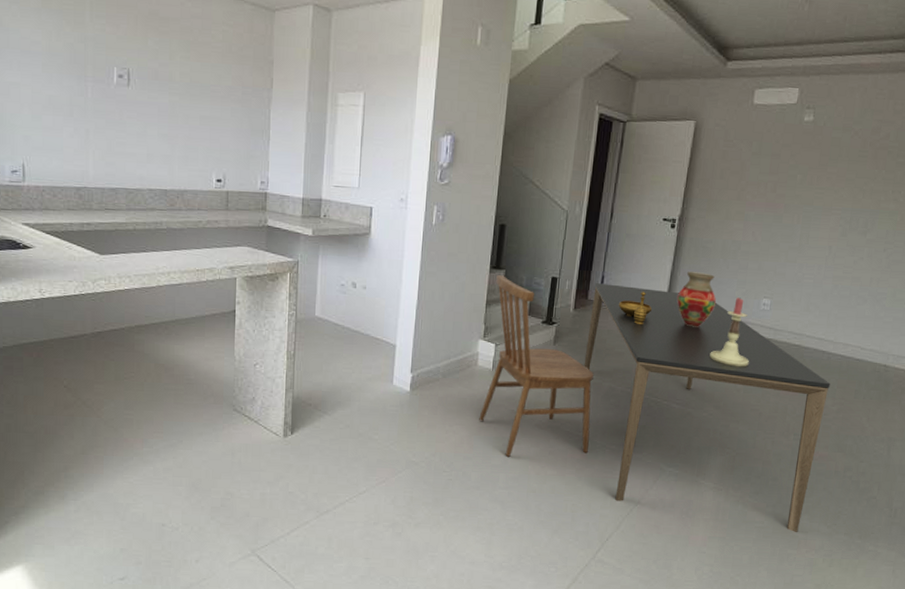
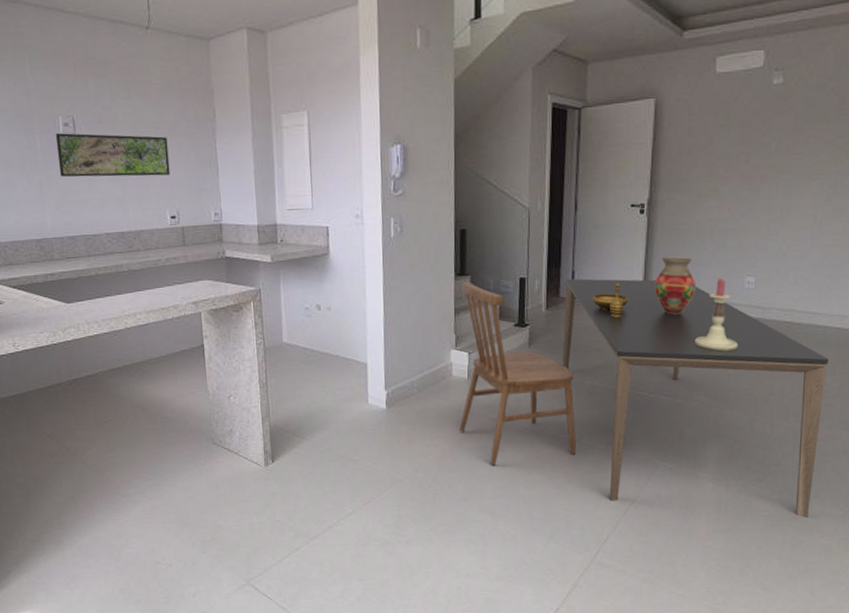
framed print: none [108,84,222,139] -> present [55,133,170,177]

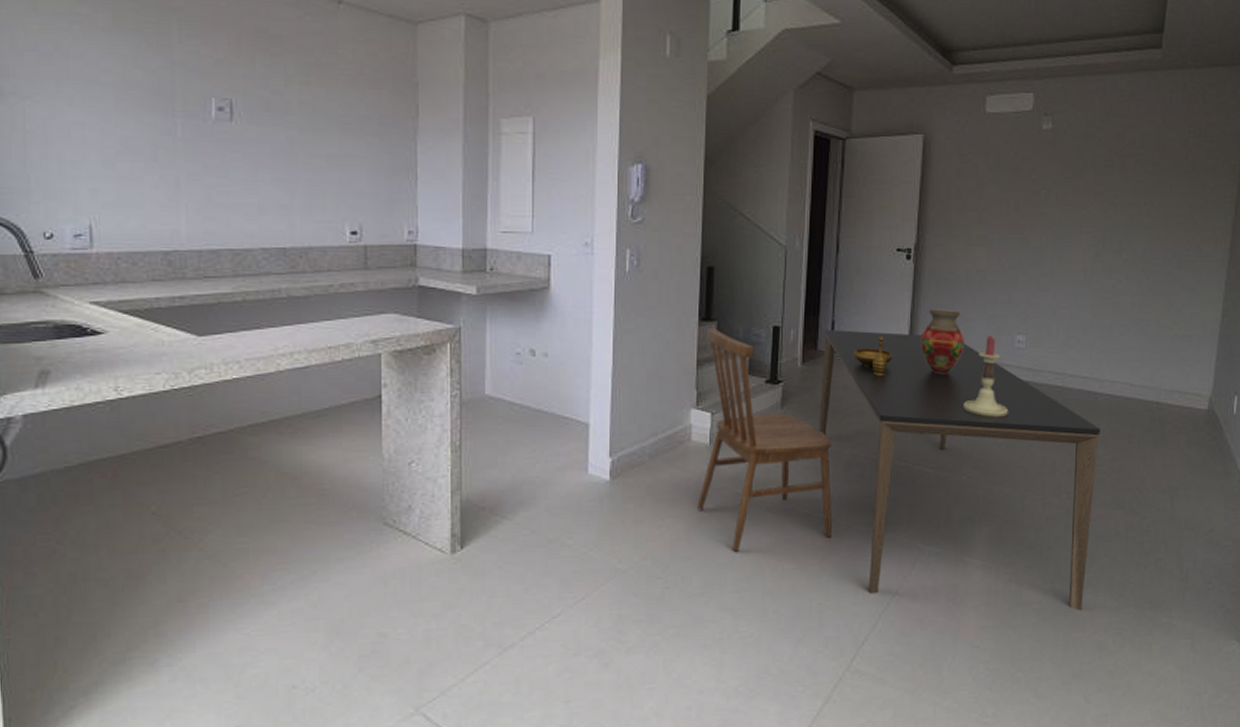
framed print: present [55,133,170,177] -> none [204,119,355,181]

